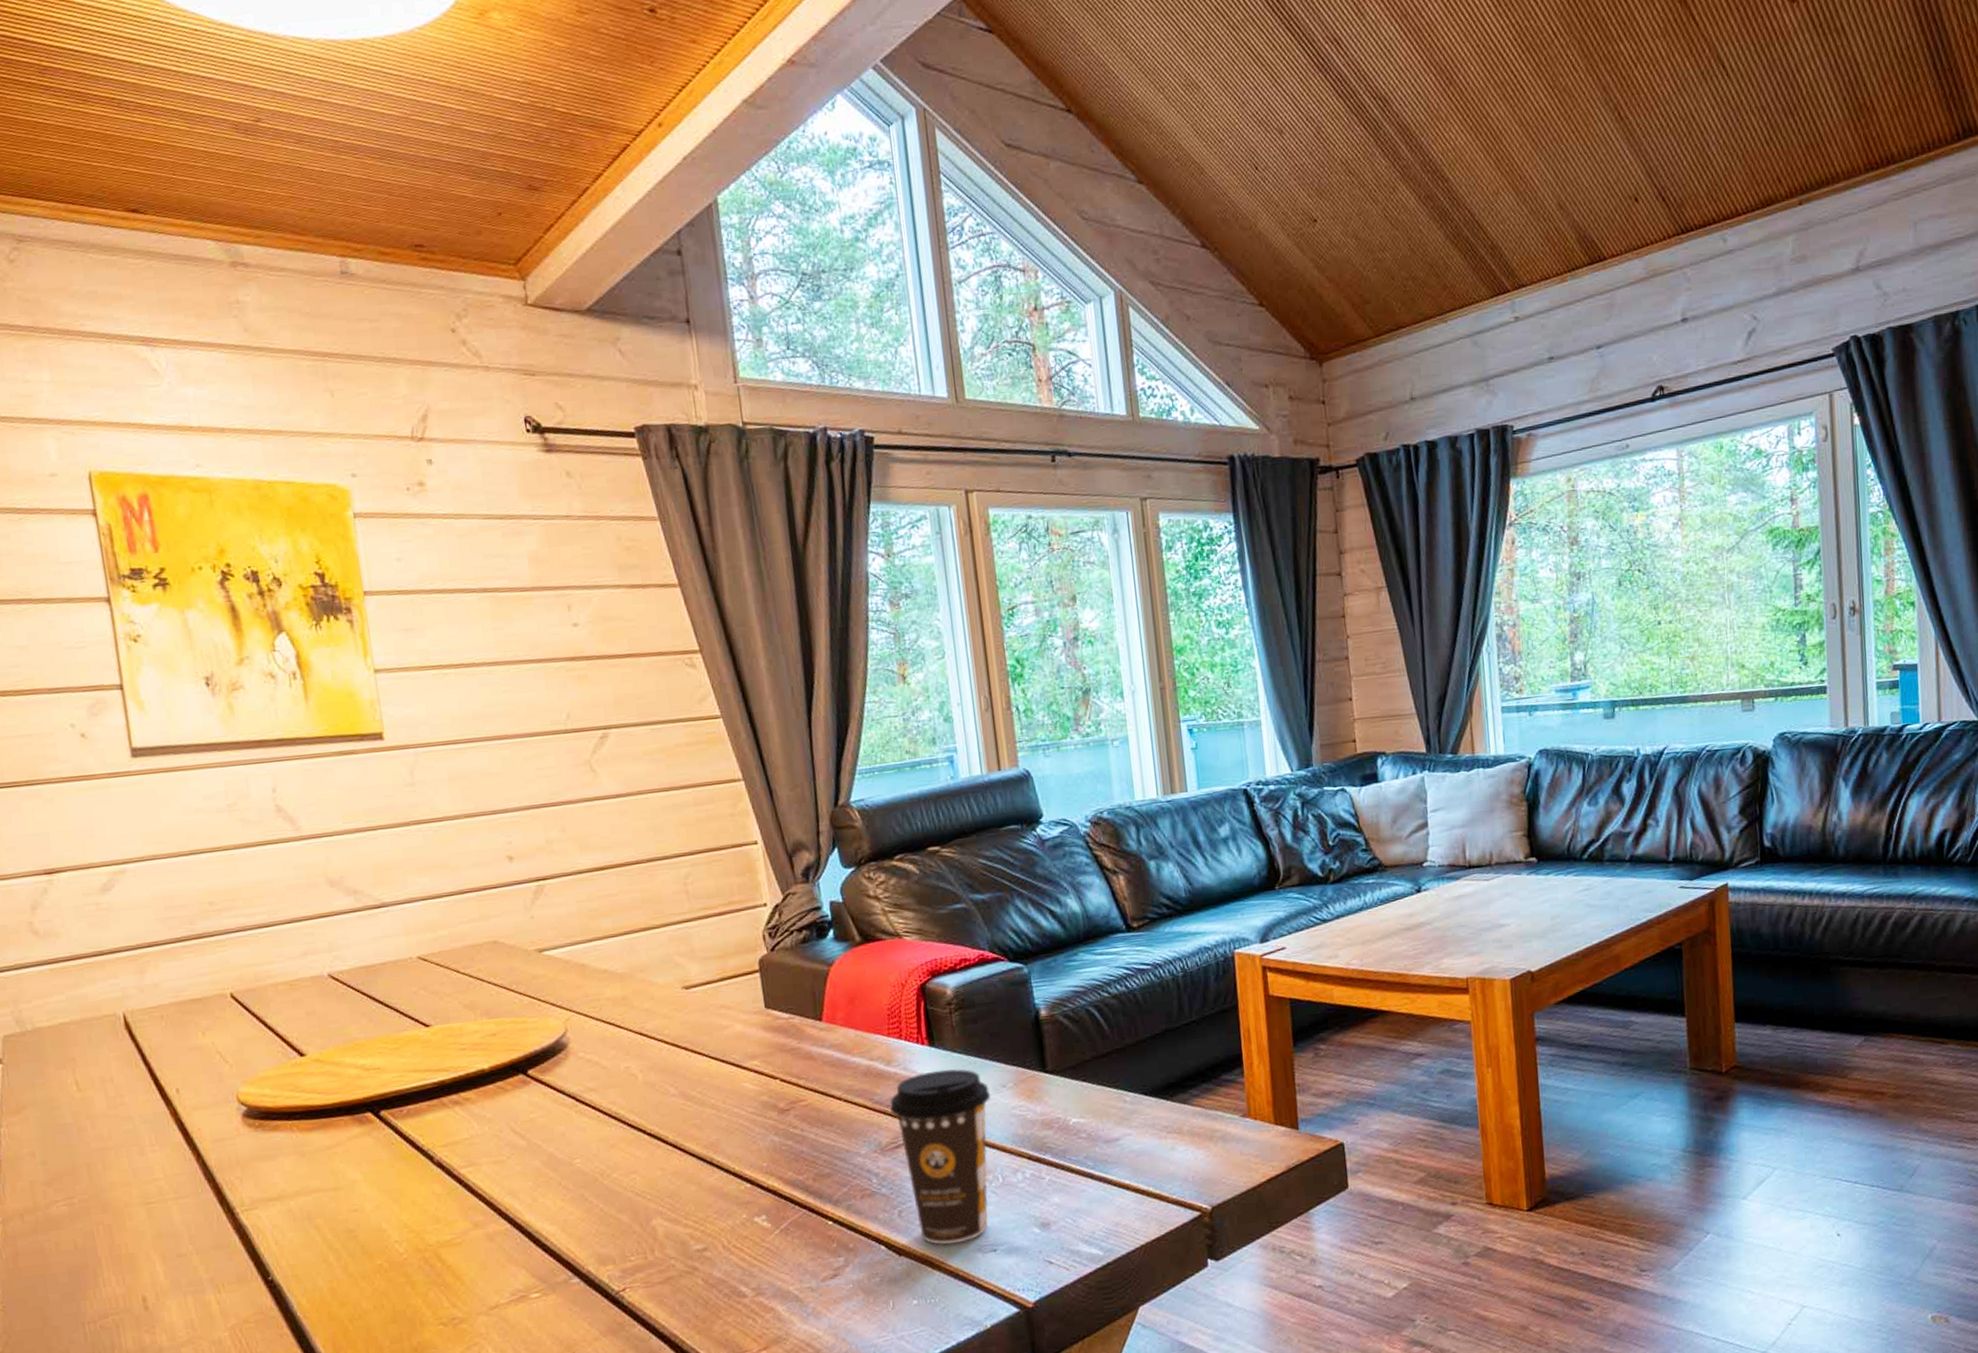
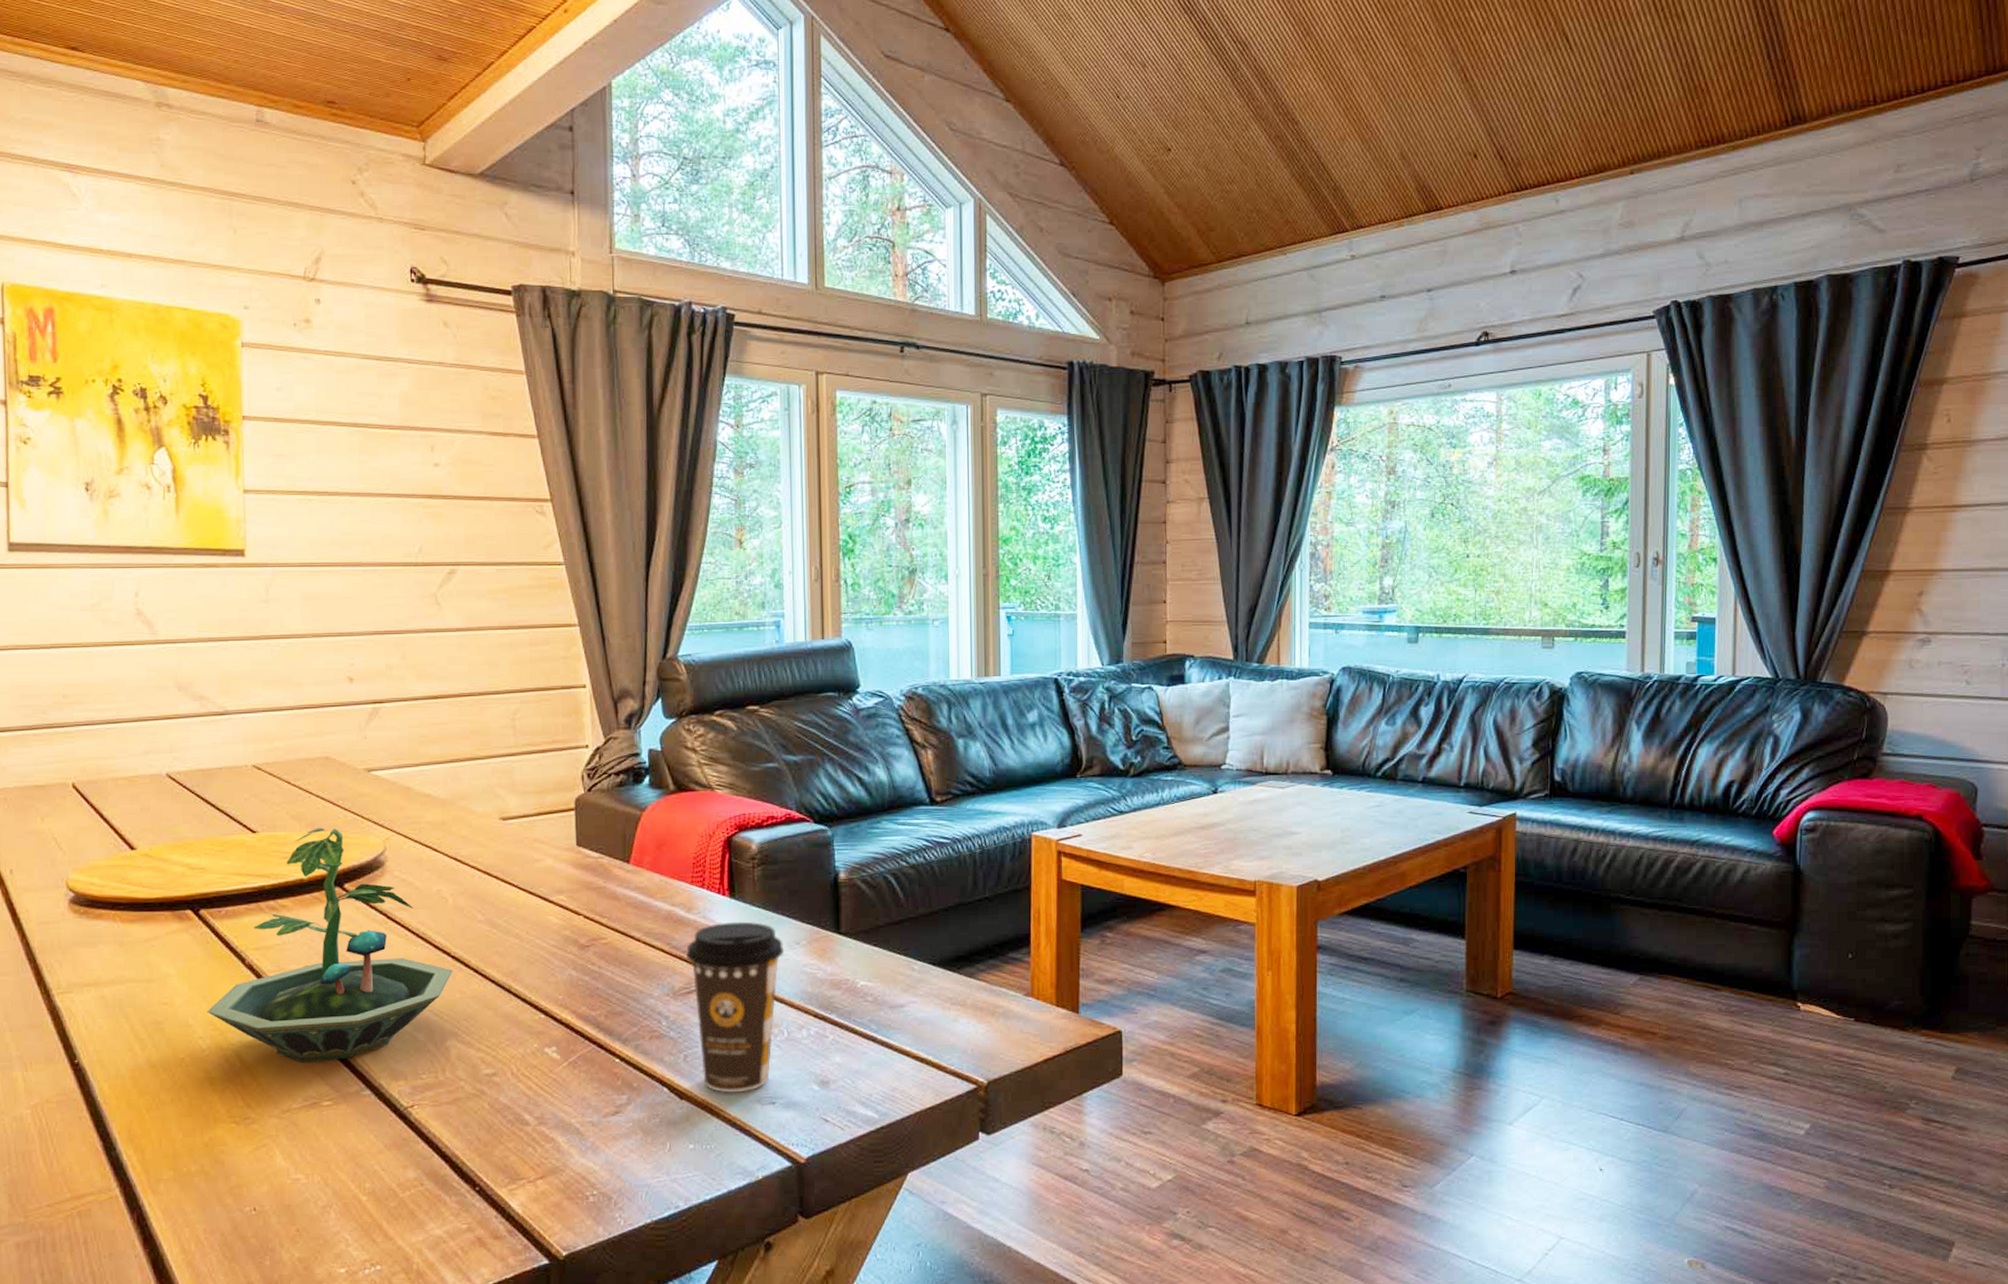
terrarium: none [400,1014,651,1257] -> present [207,827,453,1063]

